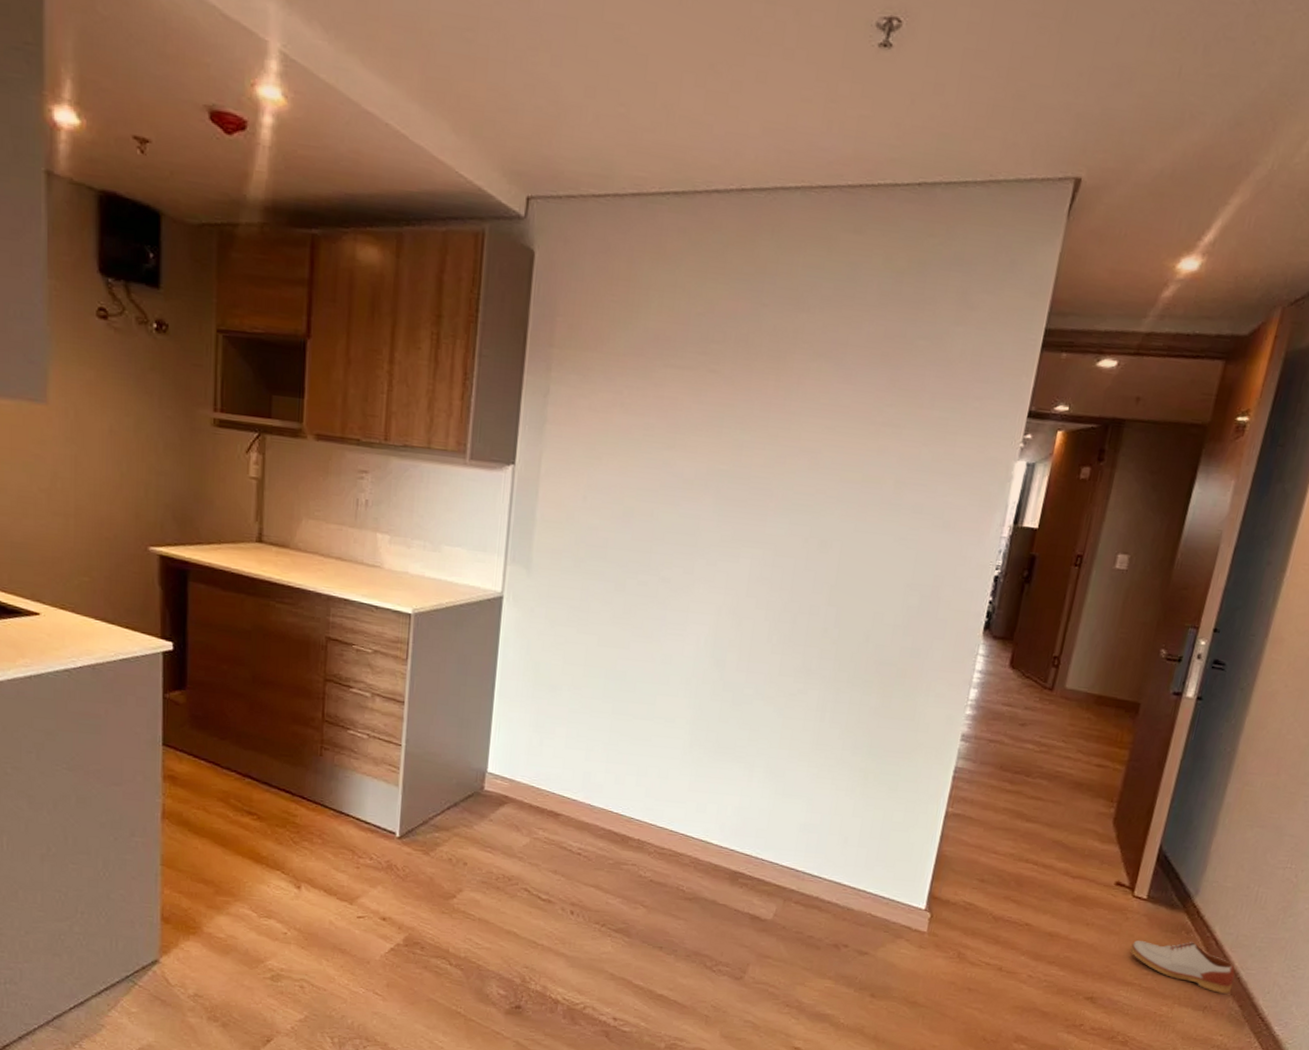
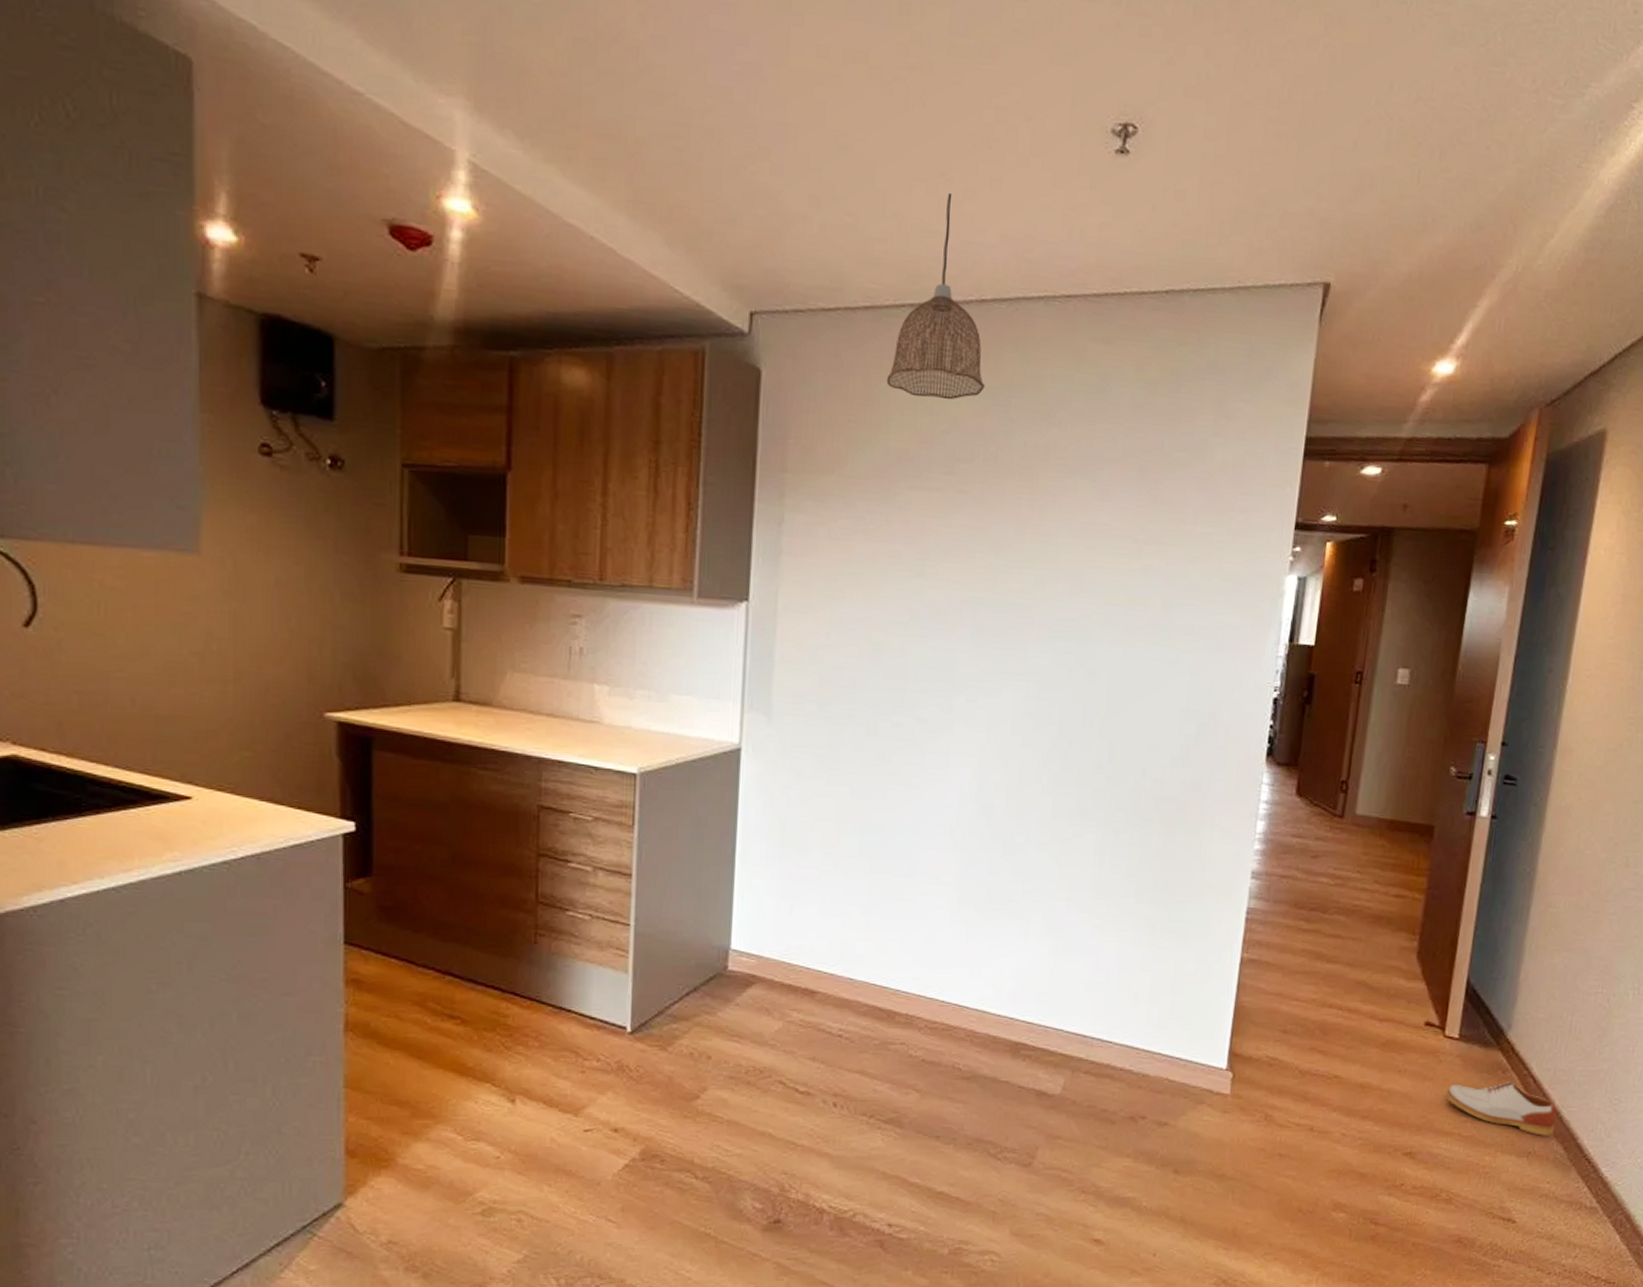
pendant lamp: none [648,85,740,284] -> present [886,193,985,400]

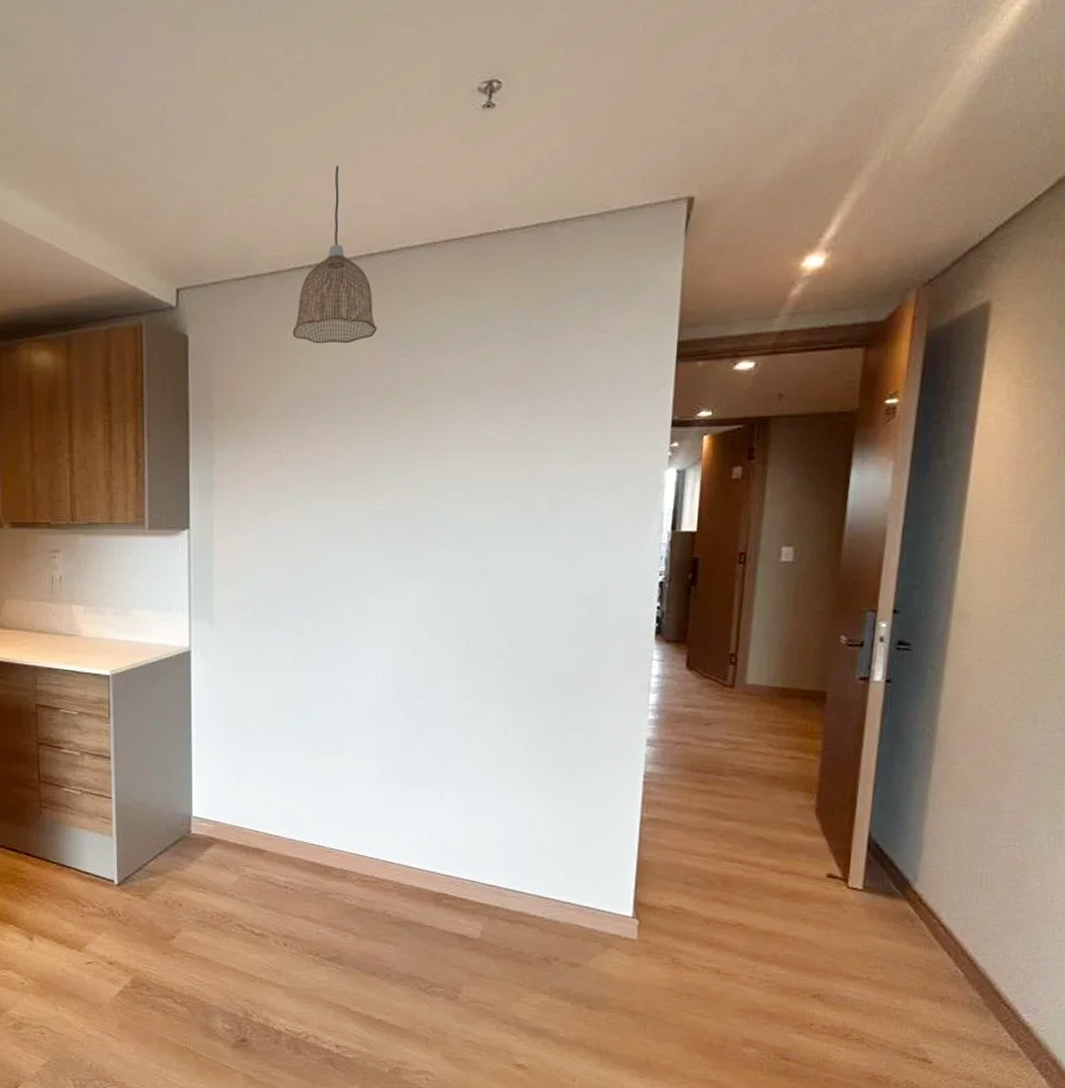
shoe: present [1445,1082,1556,1136] -> none [852,930,970,982]

